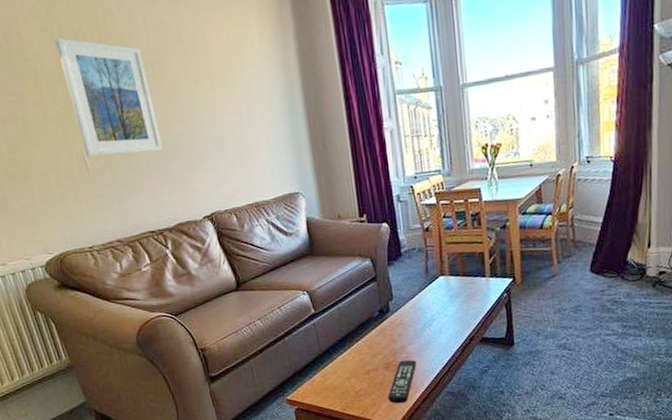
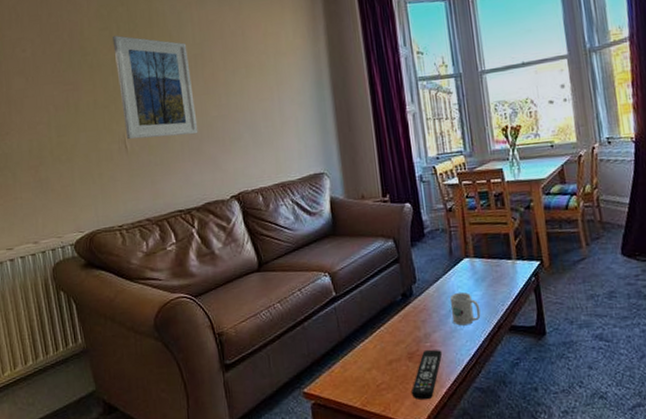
mug: none [425,308,454,339] -> present [449,292,481,326]

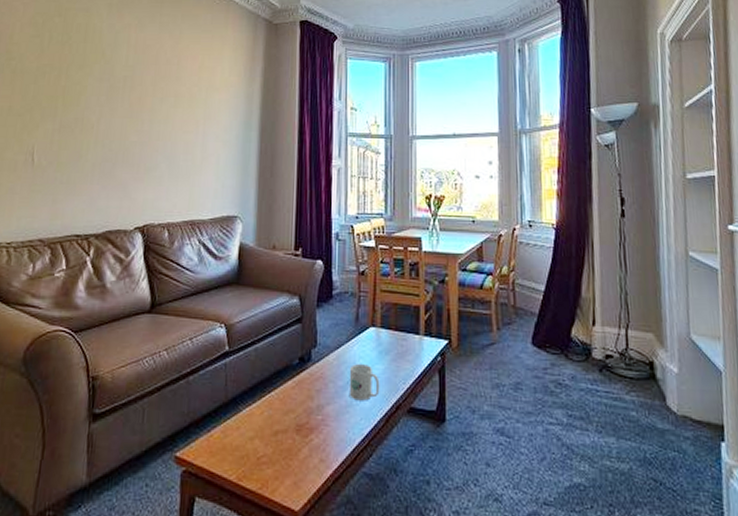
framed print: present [113,35,198,140] -> none [36,44,119,157]
remote control: present [411,349,443,400] -> none [293,423,334,482]

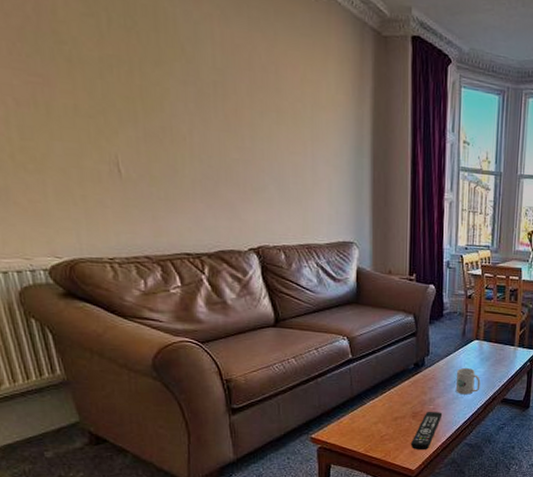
remote control: none [293,423,334,482] -> present [410,411,443,450]

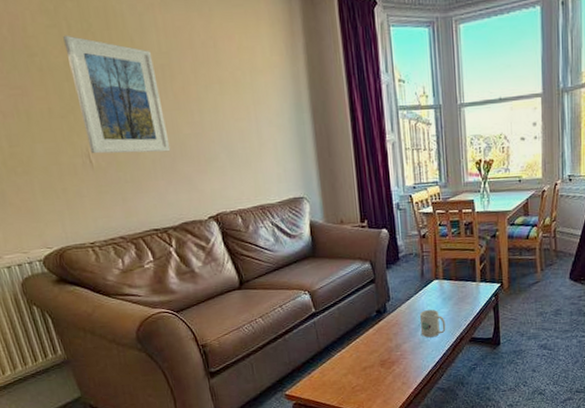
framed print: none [101,27,214,174] -> present [63,35,171,154]
remote control: present [410,411,443,450] -> none [382,357,411,399]

